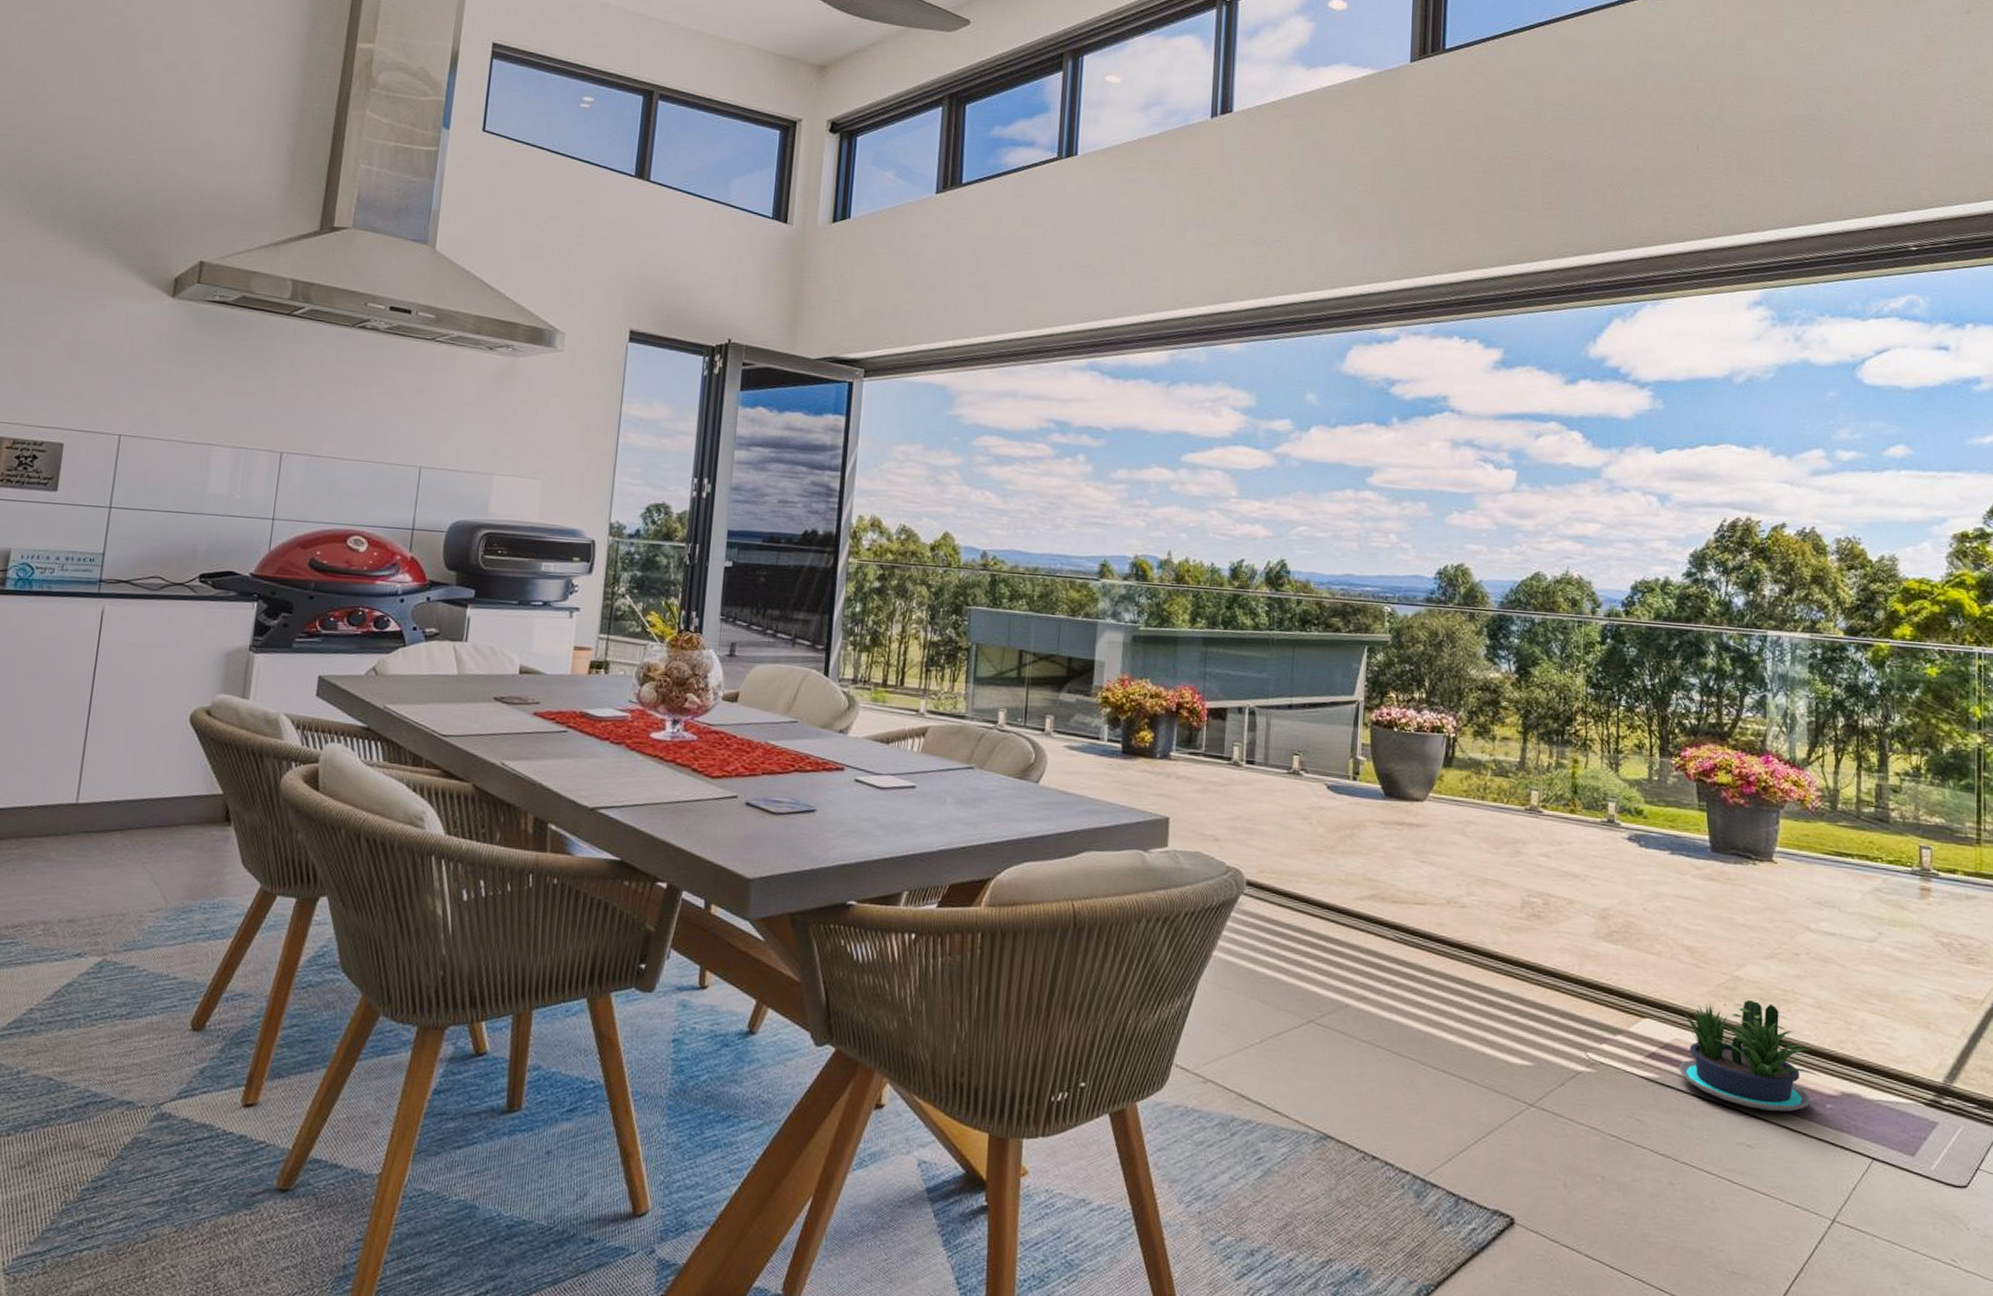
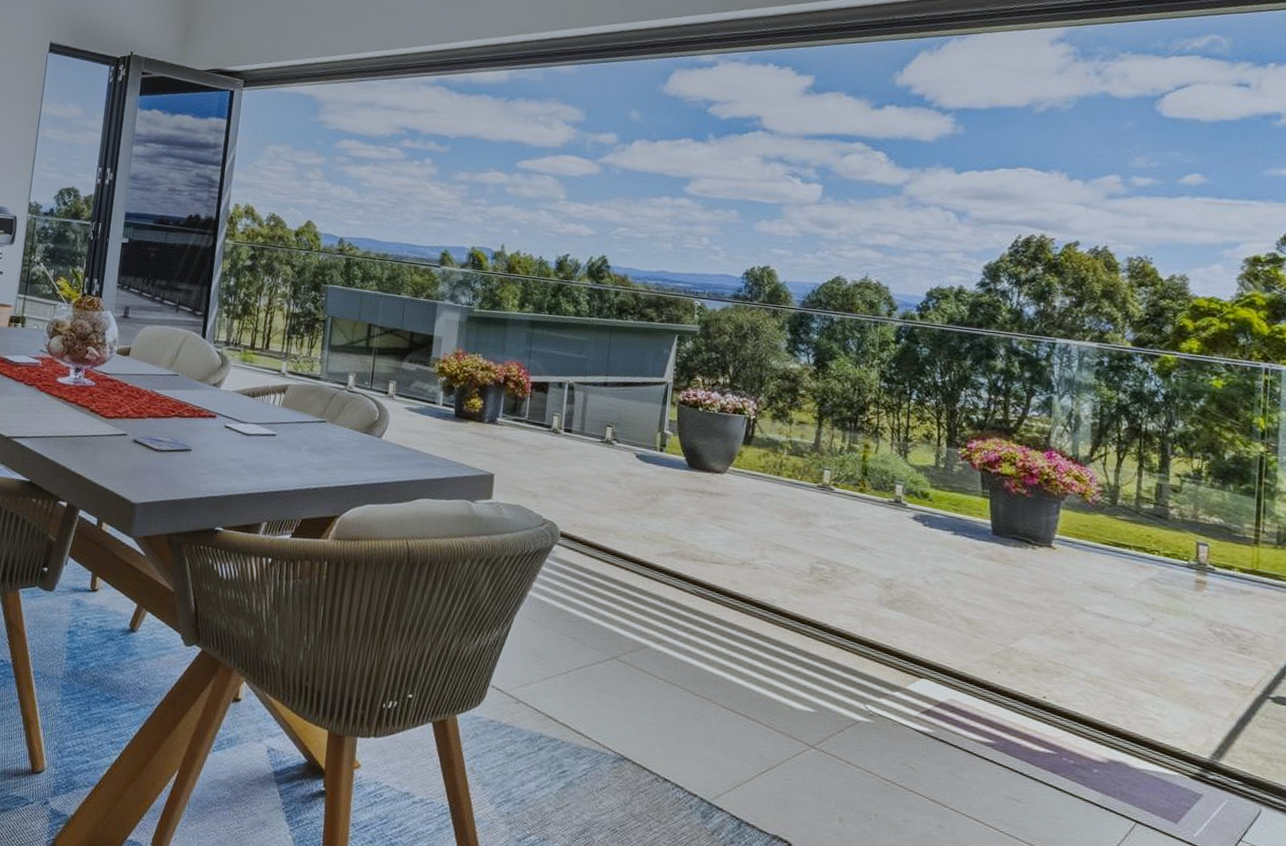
potted plant: present [1677,999,1822,1112] -> none [951,669,1090,773]

